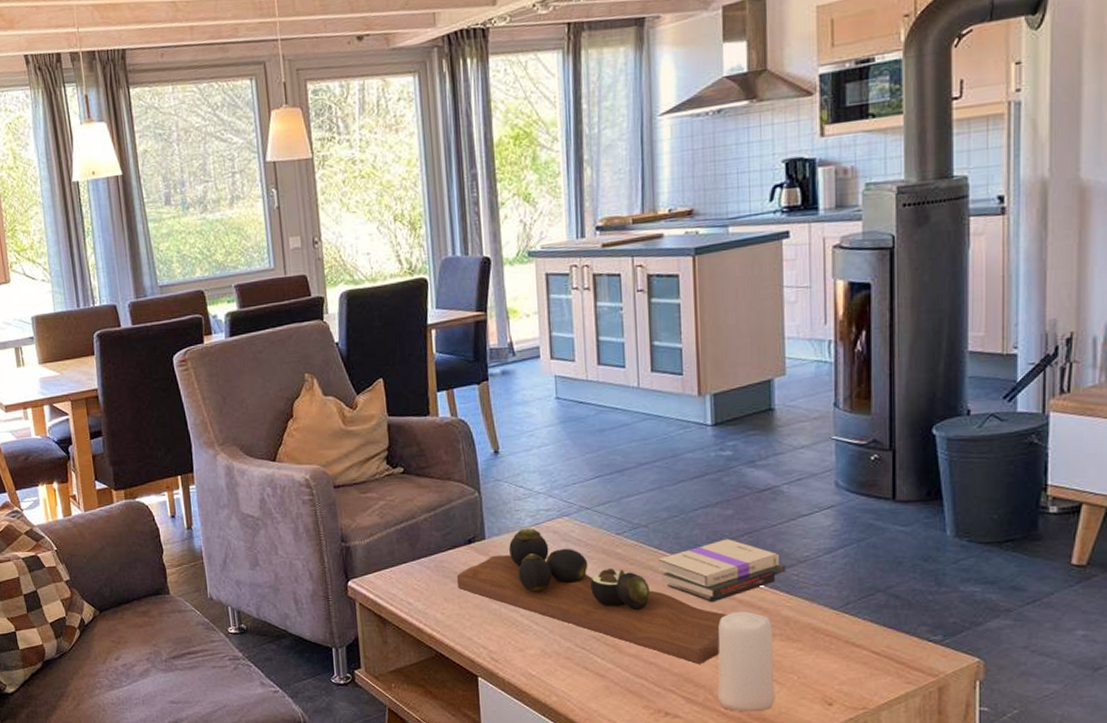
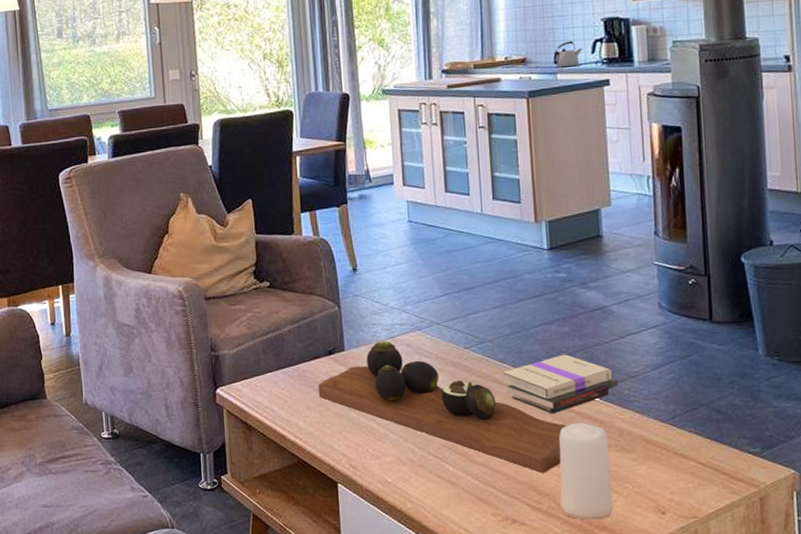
kettle: none [724,187,759,220] -> present [553,40,582,68]

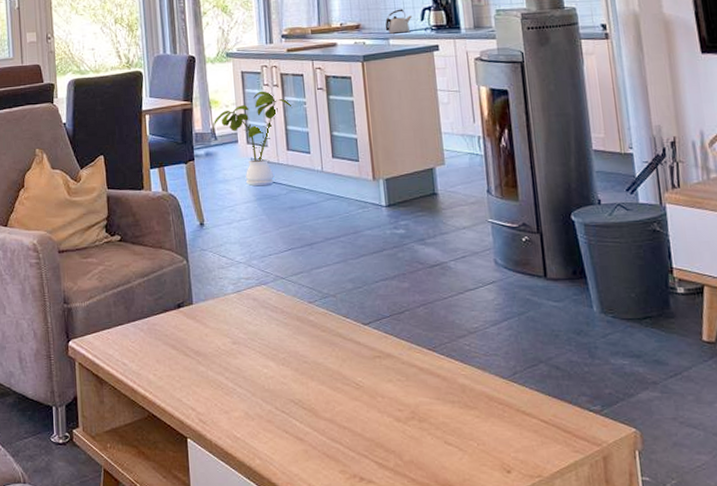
decorative tray: present [317,341,567,473] -> none [167,295,410,429]
house plant: none [367,130,453,230] -> present [213,91,294,187]
books: present [502,354,619,414] -> none [346,309,459,370]
candle: present [559,423,613,520] -> none [403,378,459,479]

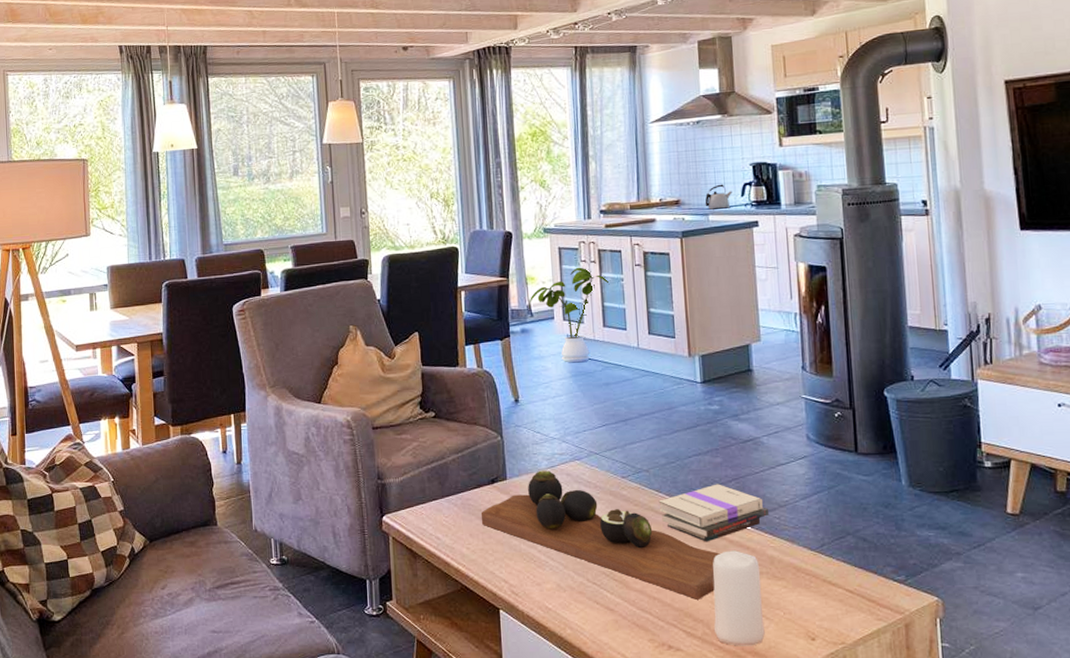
decorative tray: none [167,295,410,429] -> present [480,470,720,600]
books: none [346,309,459,370] -> present [658,484,769,542]
candle: none [403,378,459,479] -> present [712,550,765,646]

